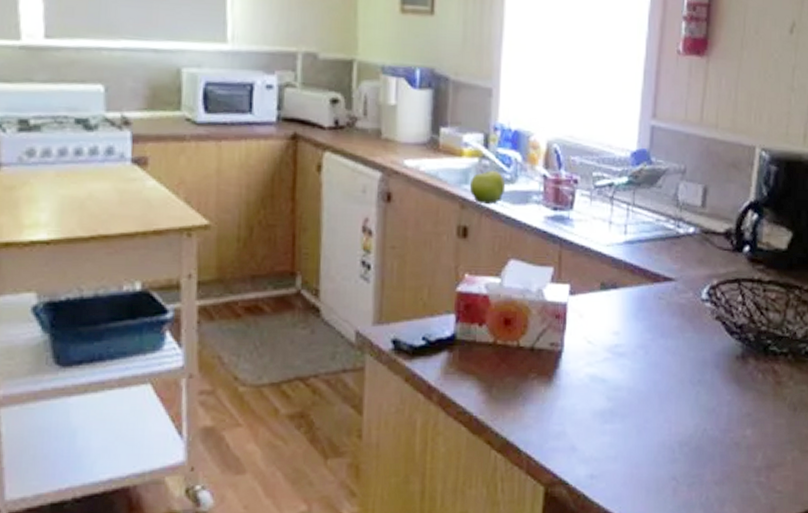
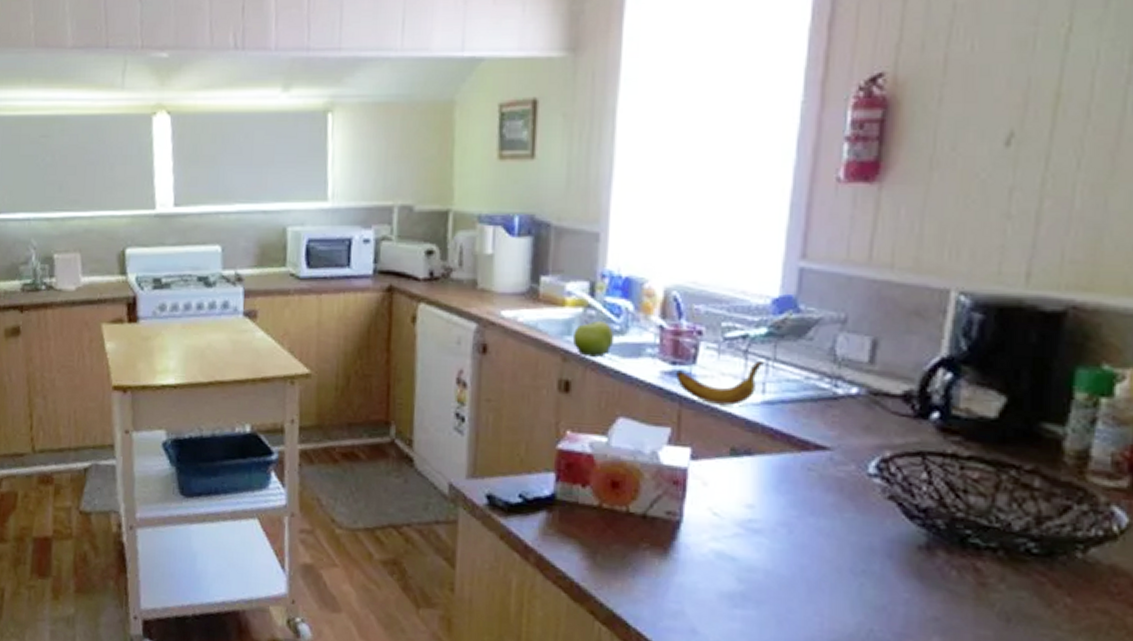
banana: none [557,205,627,245] -> present [676,360,765,405]

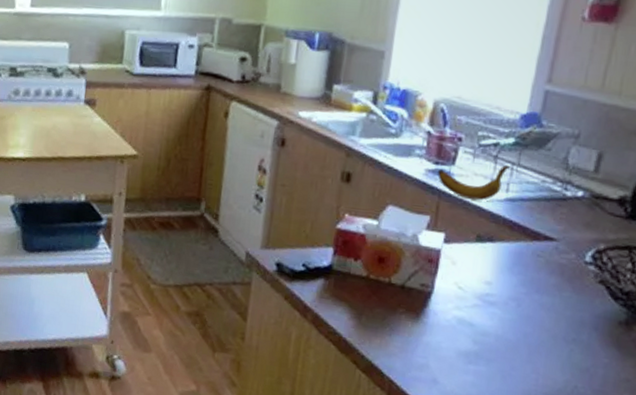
fruit: present [572,320,615,357] -> none [355,123,390,155]

